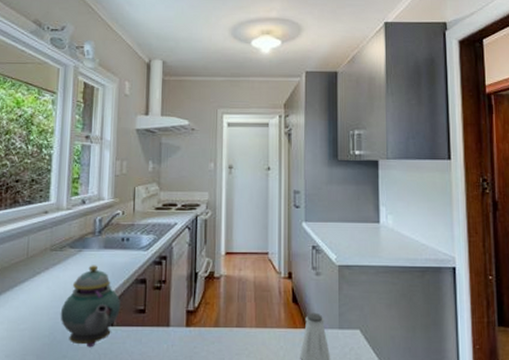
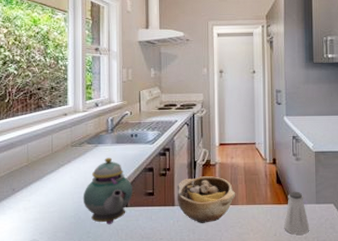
bowl: none [173,291,244,349] -> present [177,176,236,223]

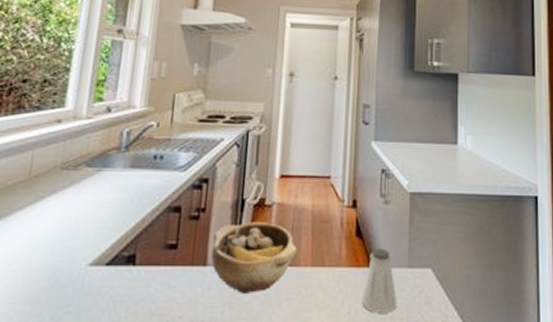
teapot: present [83,157,132,225] -> none [66,188,147,293]

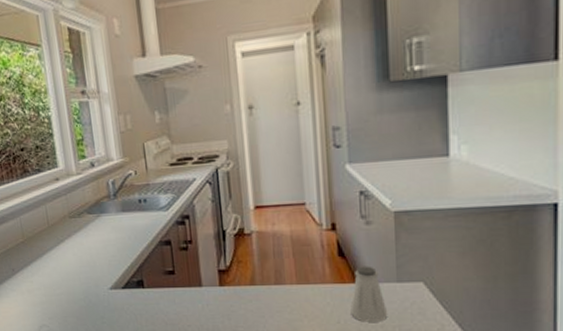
bowl: present [211,222,298,293] -> none [202,249,282,307]

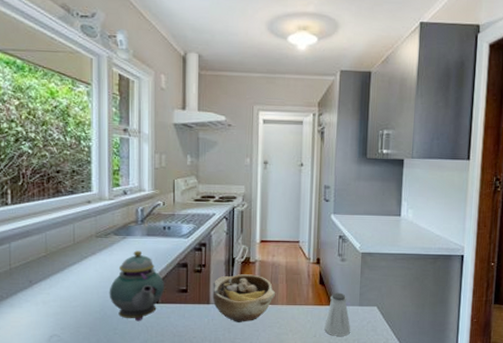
teapot: none [90,229,149,309] -> present [109,250,164,322]
bowl: none [202,249,282,307] -> present [212,274,276,322]

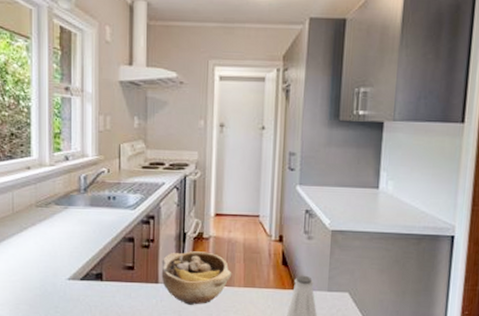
teapot: present [109,250,164,322] -> none [50,222,109,300]

